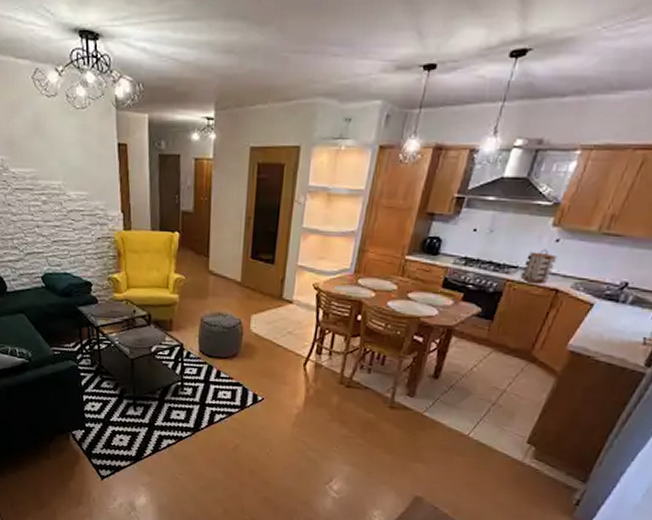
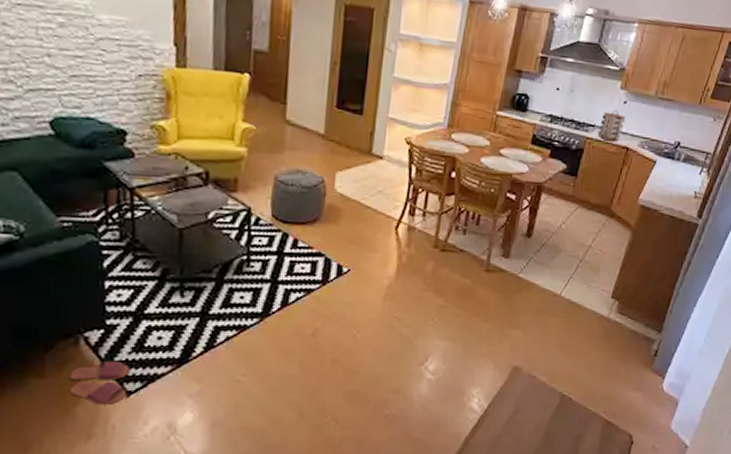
slippers: none [65,452,102,484] -> present [68,360,130,405]

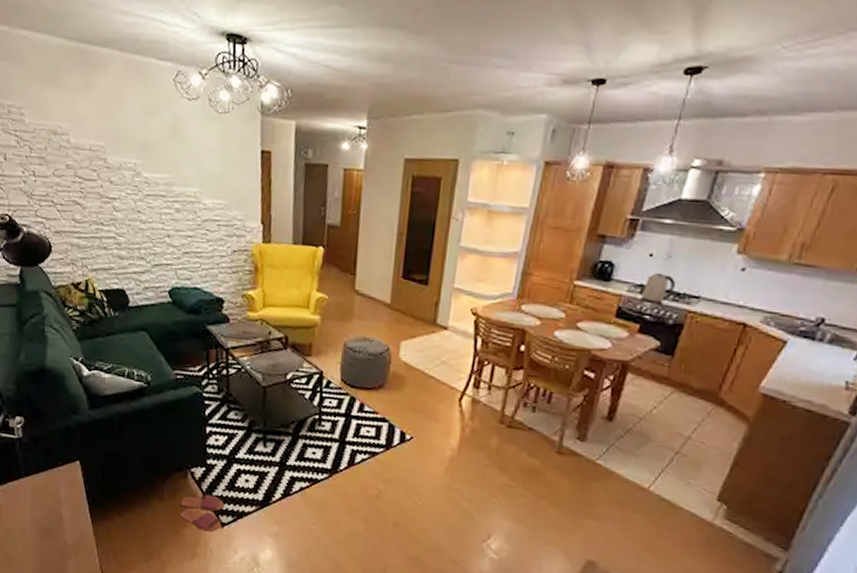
kettle: none [551,104,577,133] -> present [641,272,675,305]
spice rack: present [597,109,626,142] -> none [703,278,744,317]

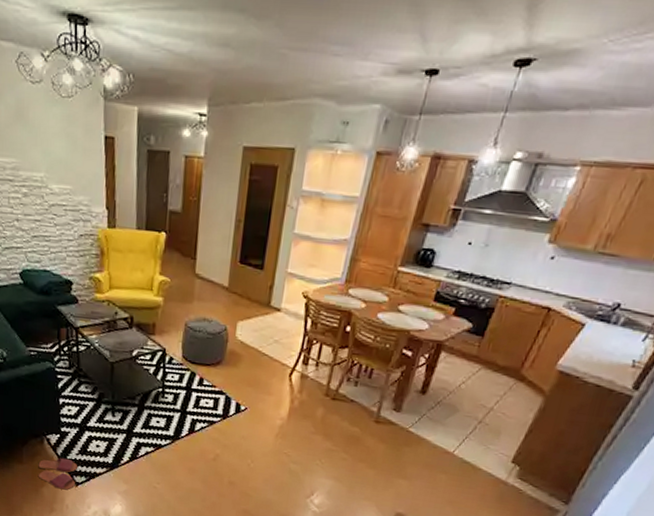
kettle: present [641,272,675,305] -> none [458,260,490,290]

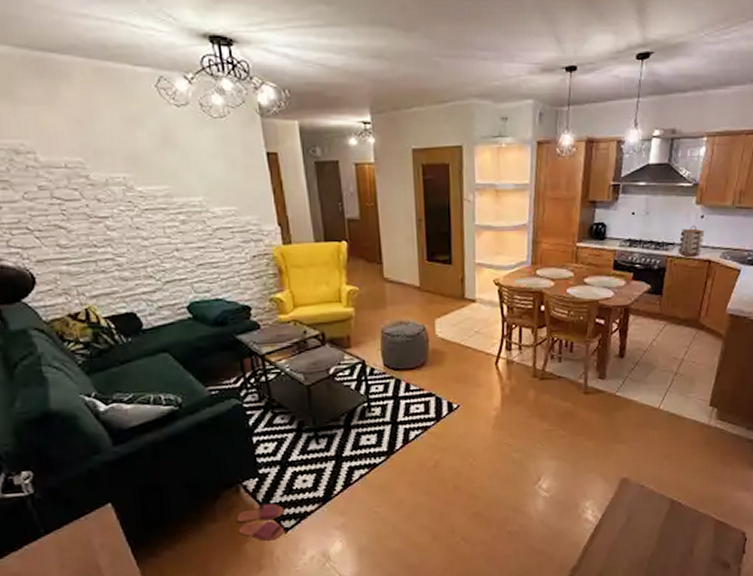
spice rack: none [513,266,551,302] -> present [678,225,705,257]

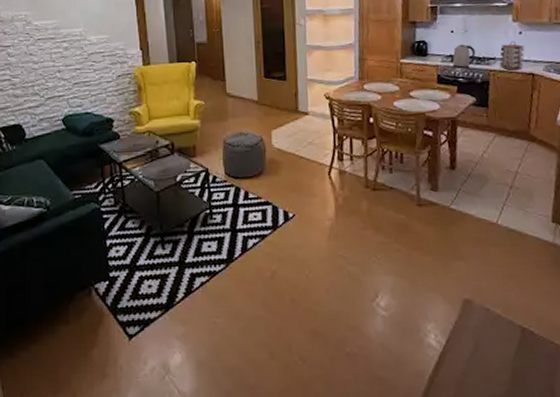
slippers: present [236,503,284,541] -> none [86,307,129,347]
kettle: none [631,227,655,255] -> present [452,44,476,69]

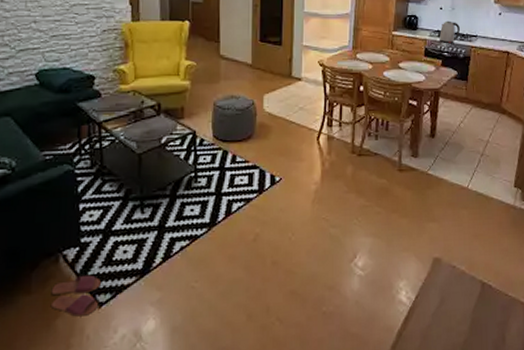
slippers: none [86,307,129,347] -> present [50,274,101,317]
spice rack: present [499,41,525,71] -> none [480,21,503,48]

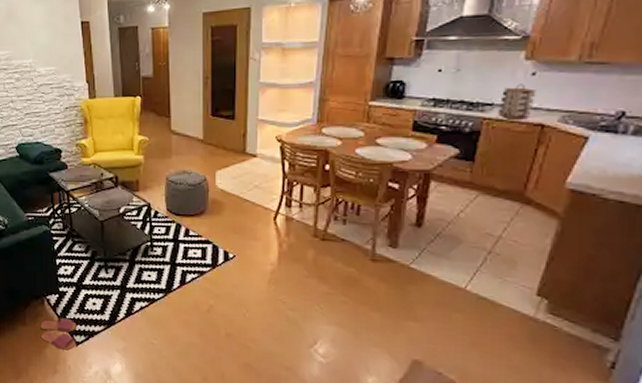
kettle: present [440,20,460,44] -> none [436,85,467,116]
spice rack: none [480,21,503,48] -> present [498,84,536,120]

